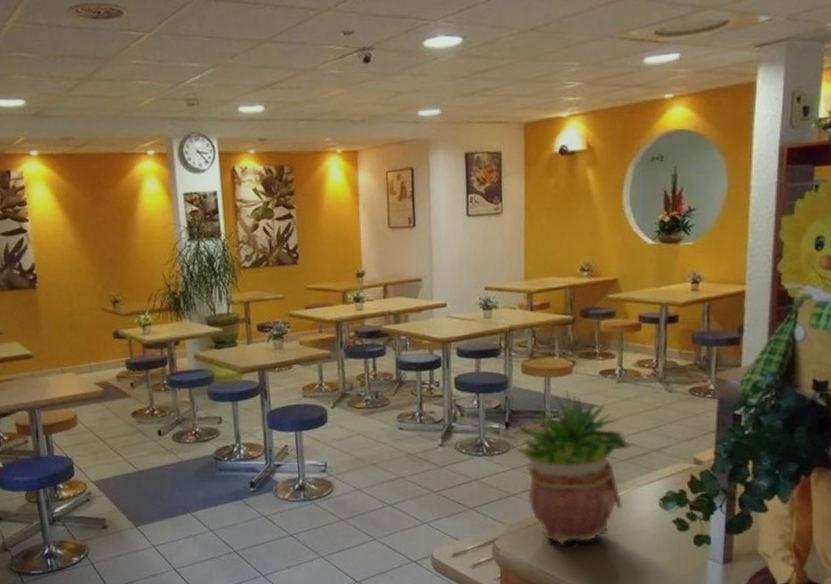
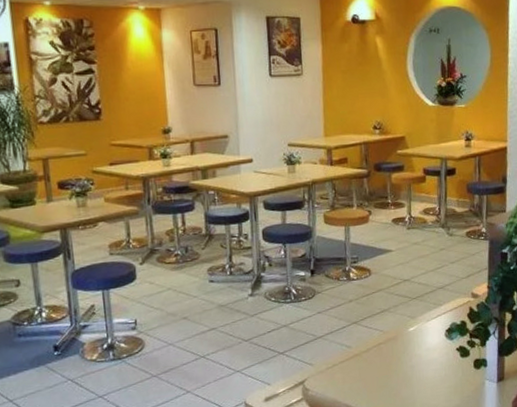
potted plant: present [512,390,634,547] -> none [317,237,423,381]

